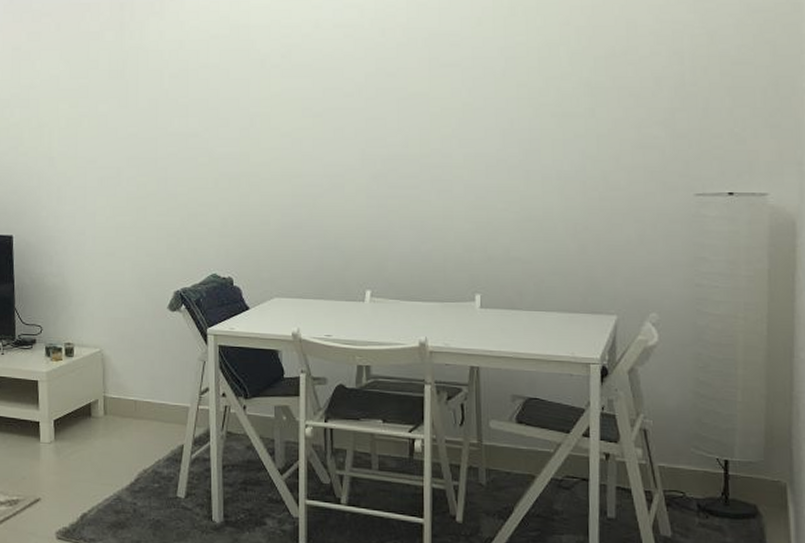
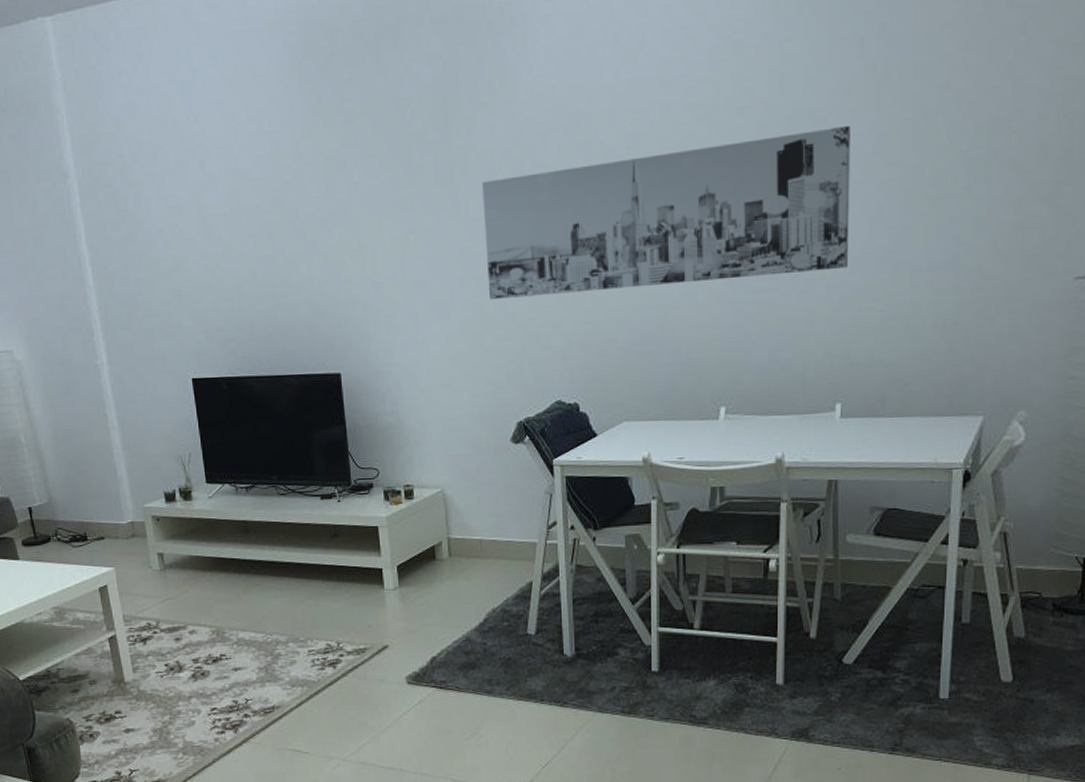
wall art: none [150,49,484,180] -> present [482,125,850,300]

